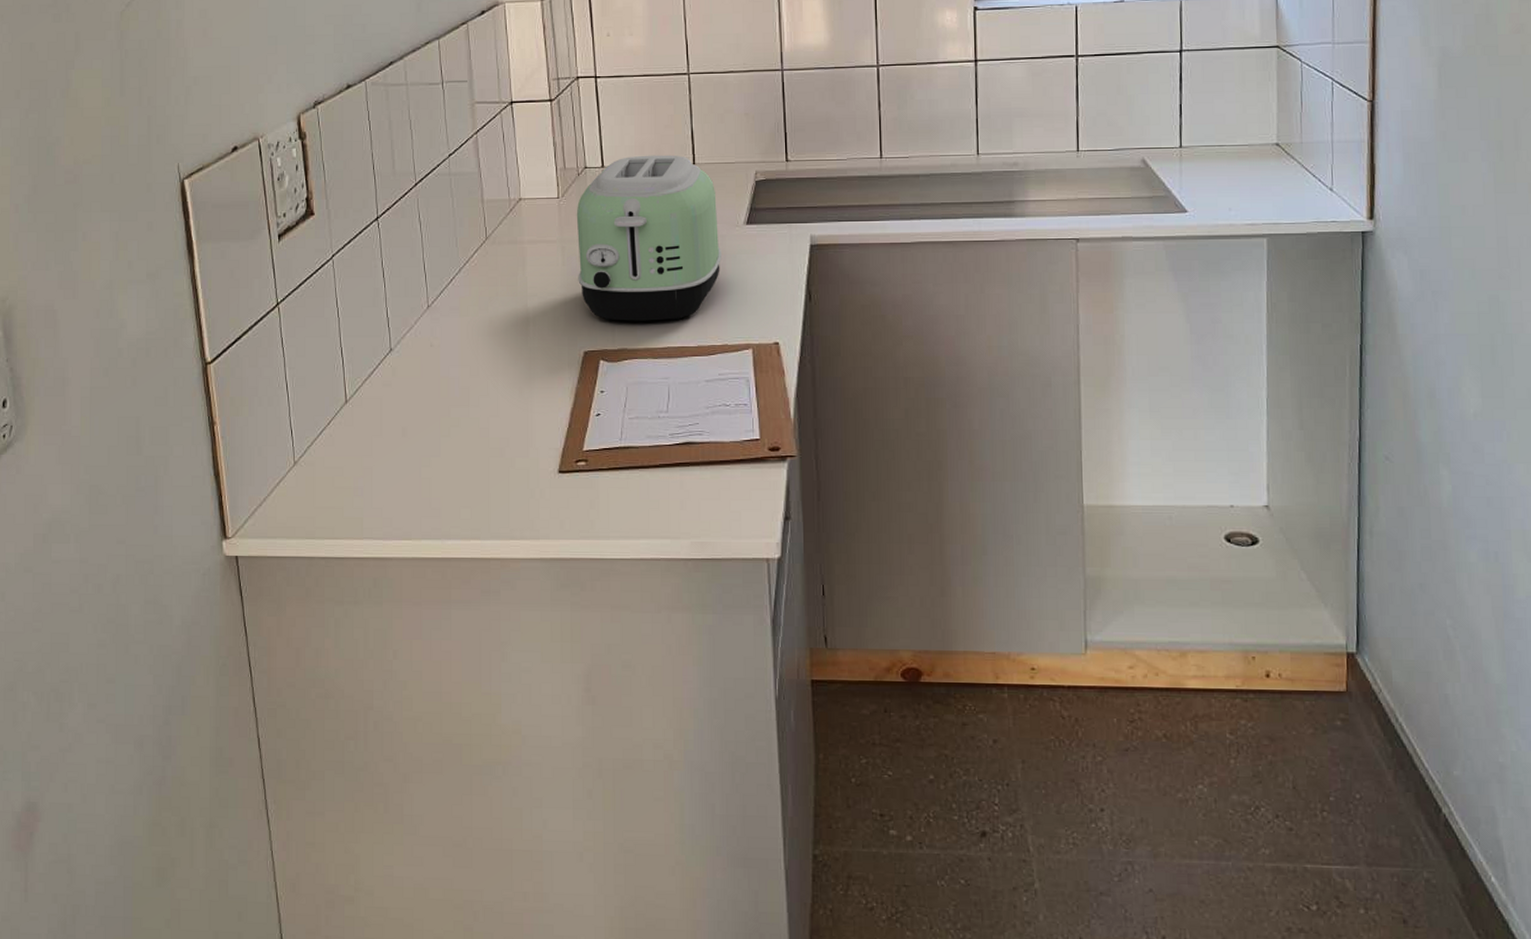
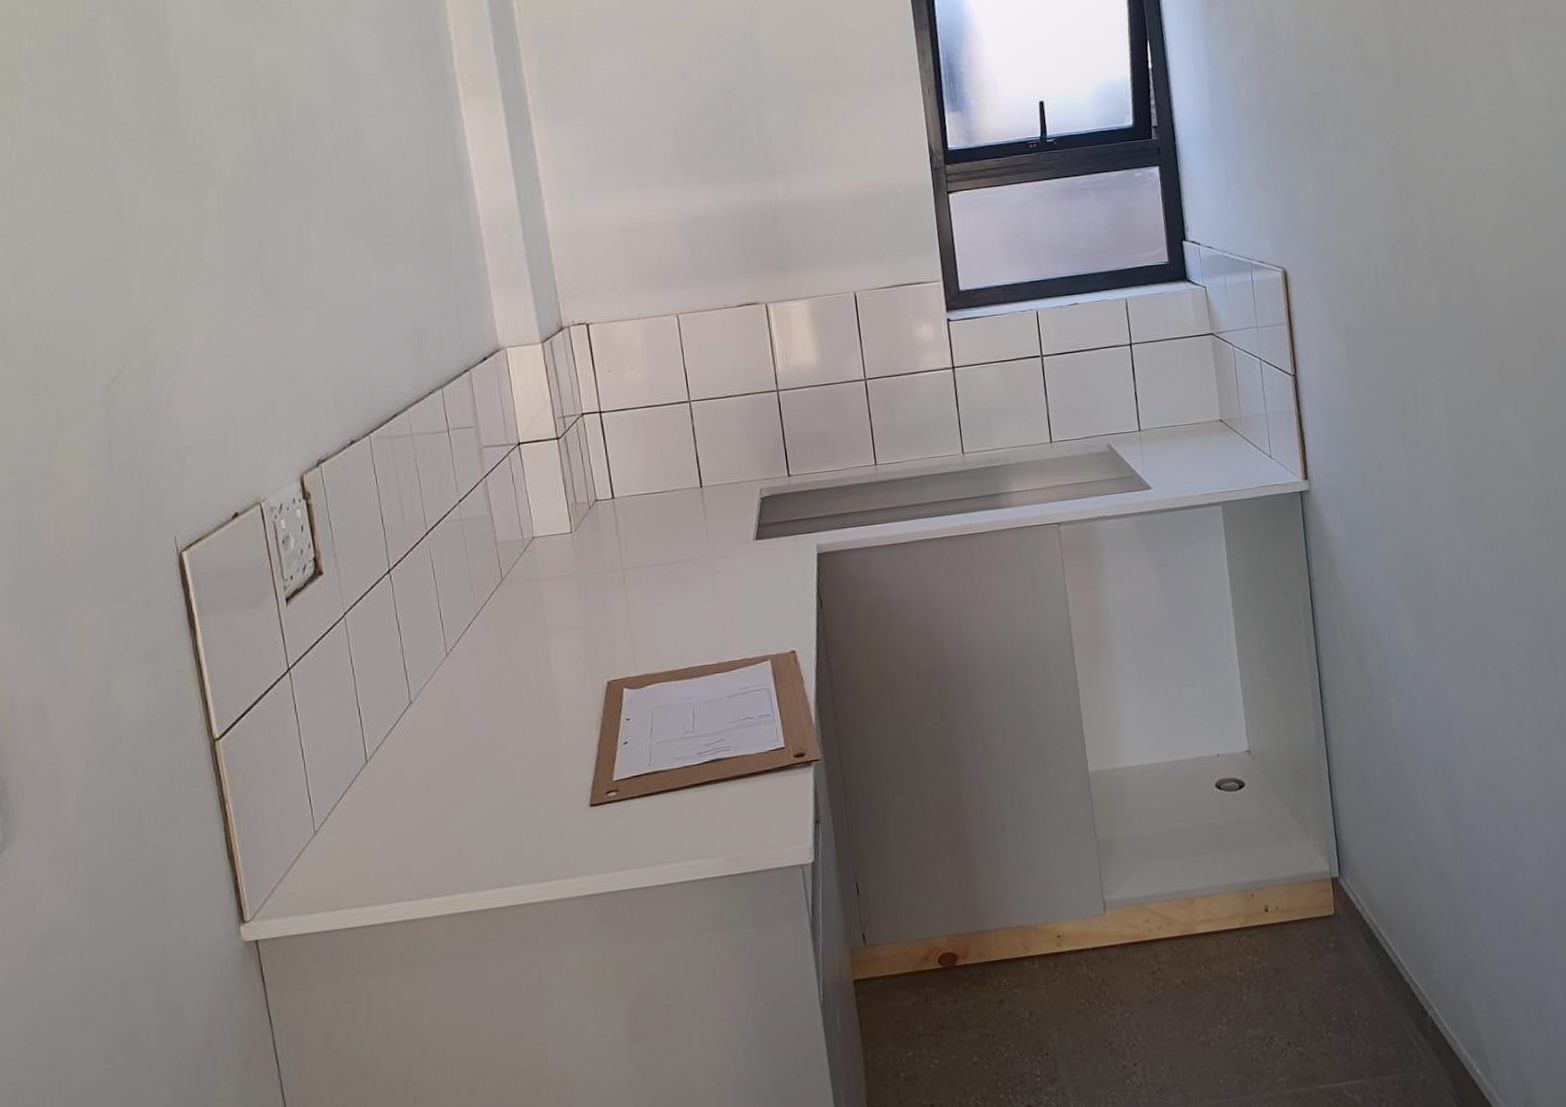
toaster: present [576,155,723,321] -> none [590,480,735,649]

